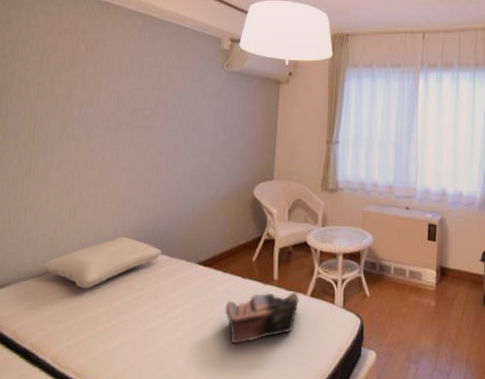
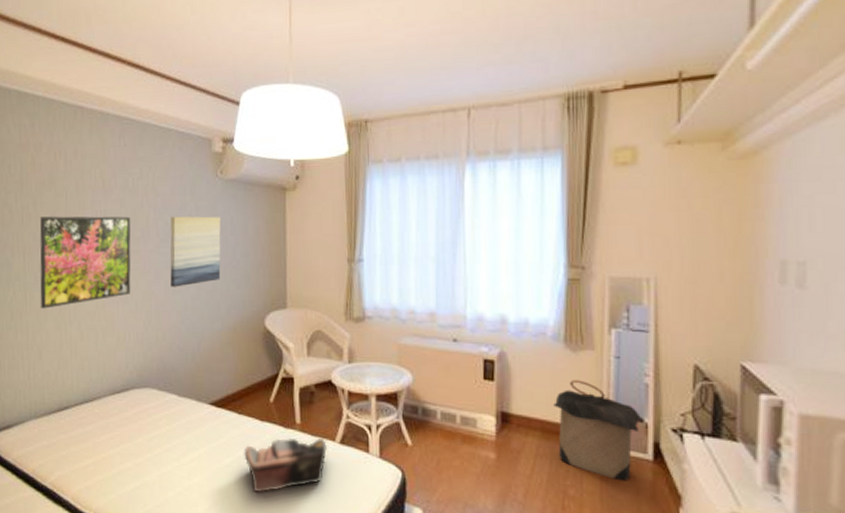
pillow: present [42,236,162,289] -> none [51,373,170,429]
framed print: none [44,93,143,176] -> present [39,216,131,309]
wall art: none [173,99,223,160] -> present [170,216,221,287]

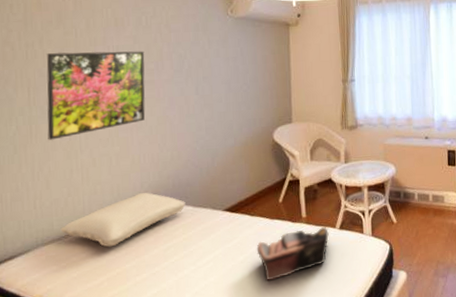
pillow: none [51,373,170,429] -> present [60,192,186,247]
wall art: present [170,216,221,287] -> none [184,49,233,112]

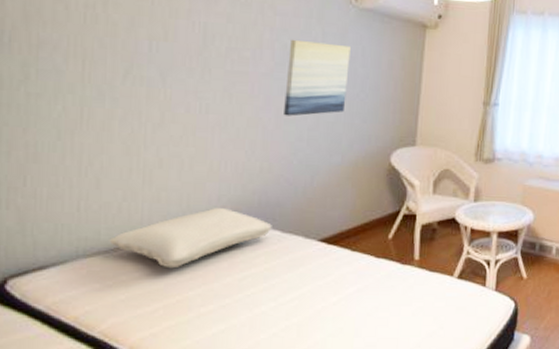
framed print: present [46,51,146,140] -> none [103,20,240,129]
wall art: none [184,49,233,112] -> present [284,39,351,116]
tote bag: present [256,227,329,281] -> none [354,274,444,330]

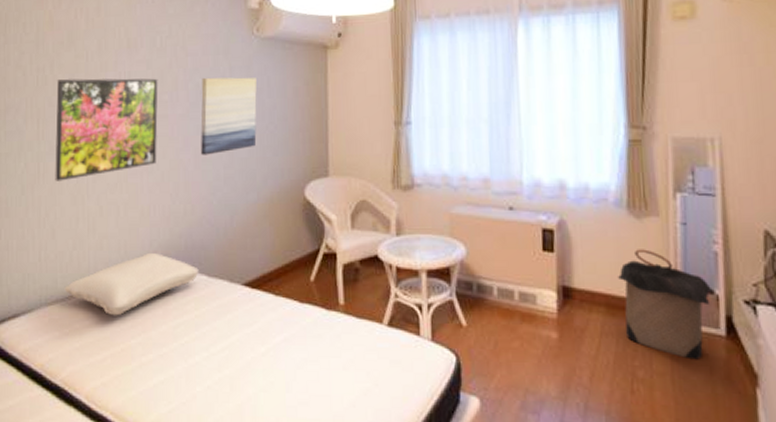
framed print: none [103,20,240,129] -> present [55,78,158,181]

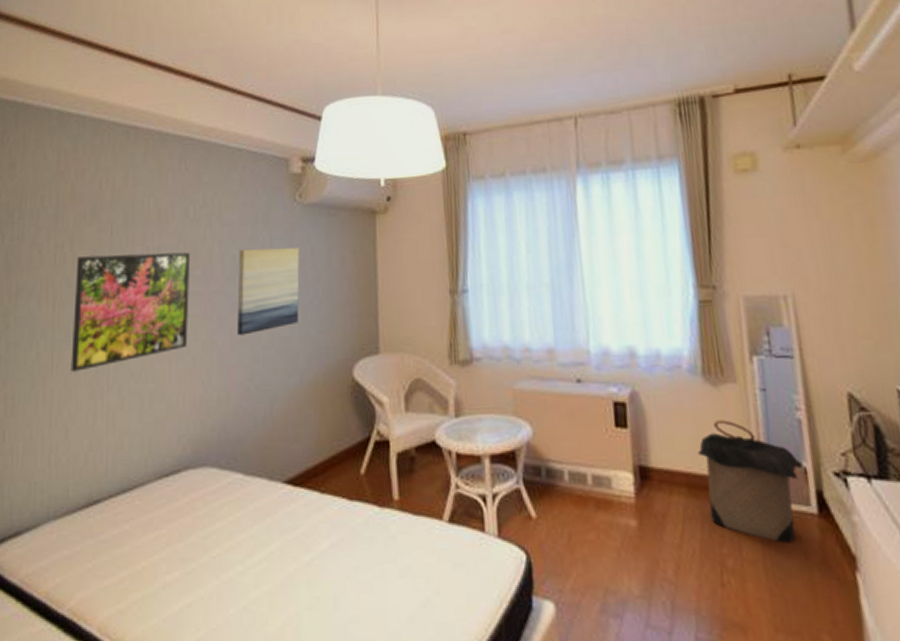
pillow: present [64,252,199,316] -> none [77,449,234,528]

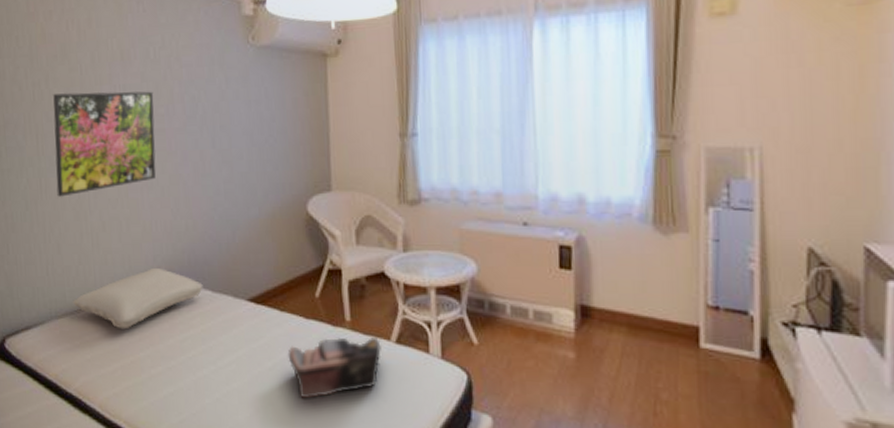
pillow: none [77,449,234,528] -> present [73,267,203,330]
wall art: present [237,247,300,336] -> none [197,88,256,170]
tote bag: none [328,518,433,599] -> present [287,338,382,399]
laundry hamper: present [696,420,800,543] -> none [640,267,747,383]

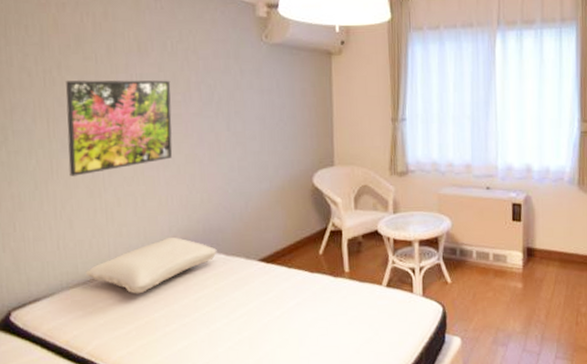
tote bag: present [287,338,382,399] -> none [294,284,374,340]

